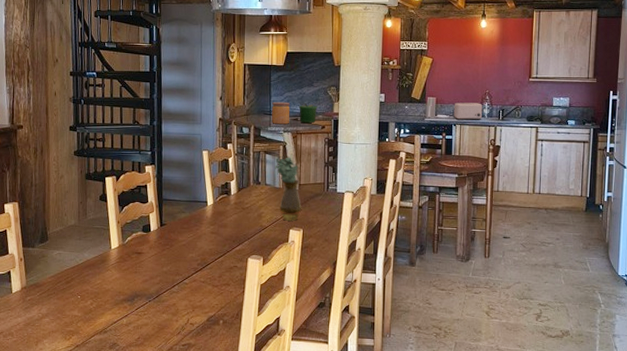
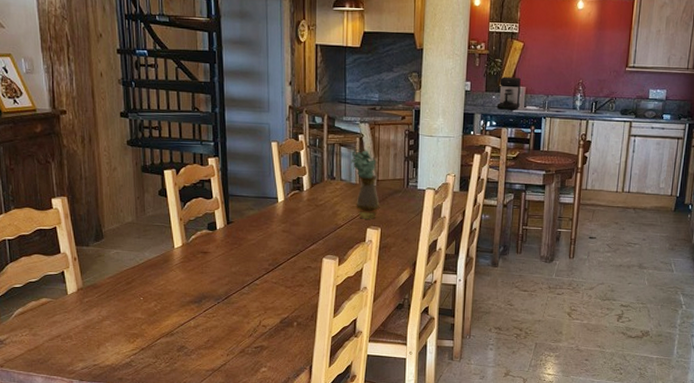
jar: present [272,101,291,124] -> none [347,88,368,114]
planter: present [299,102,318,124] -> none [377,89,397,114]
coffee maker: none [409,88,431,119] -> present [496,76,521,110]
toaster: present [453,102,483,121] -> none [544,93,575,113]

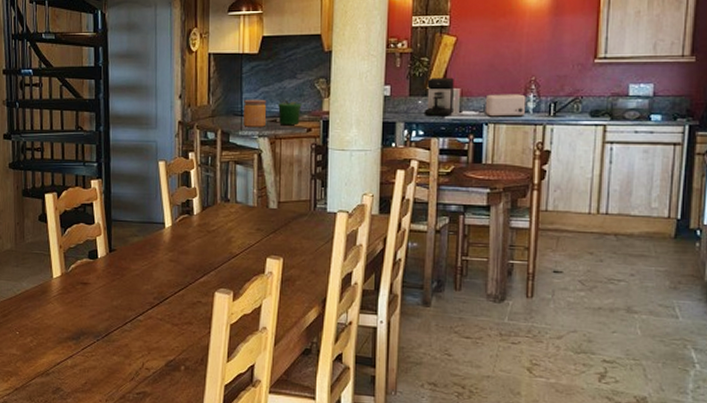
jar: none [347,88,368,114] -> present [243,99,267,127]
vase: present [351,147,379,219] -> none [248,165,281,248]
planter: none [377,89,397,114] -> present [278,99,302,126]
toaster: none [544,93,575,113] -> present [485,94,526,118]

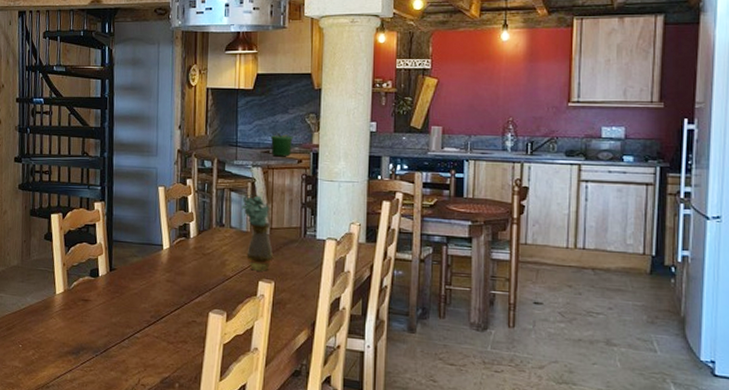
jar: present [243,99,267,127] -> none [238,131,261,157]
vase: none [248,165,281,248] -> present [242,192,273,271]
coffee maker: present [423,77,454,117] -> none [408,116,436,153]
toaster: present [485,94,526,118] -> none [465,133,505,155]

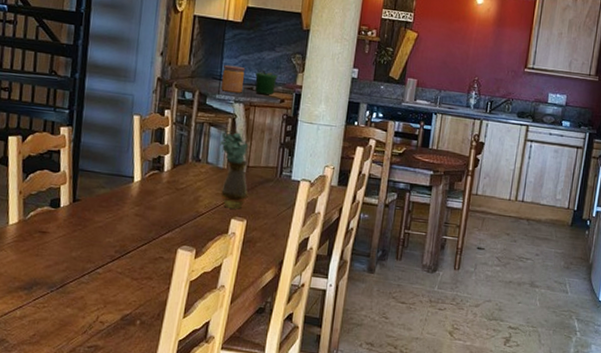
jar: none [238,131,261,157] -> present [221,64,246,93]

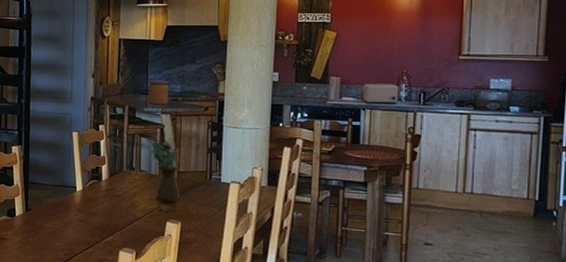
planter: present [255,69,278,96] -> none [179,81,200,105]
toaster: none [435,87,470,111] -> present [362,83,399,105]

